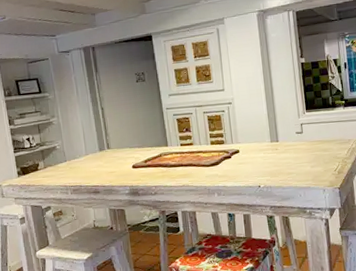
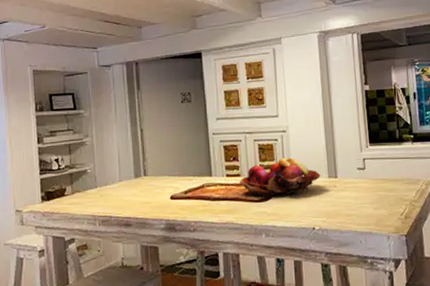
fruit basket: none [193,126,264,162] -> present [240,158,321,197]

